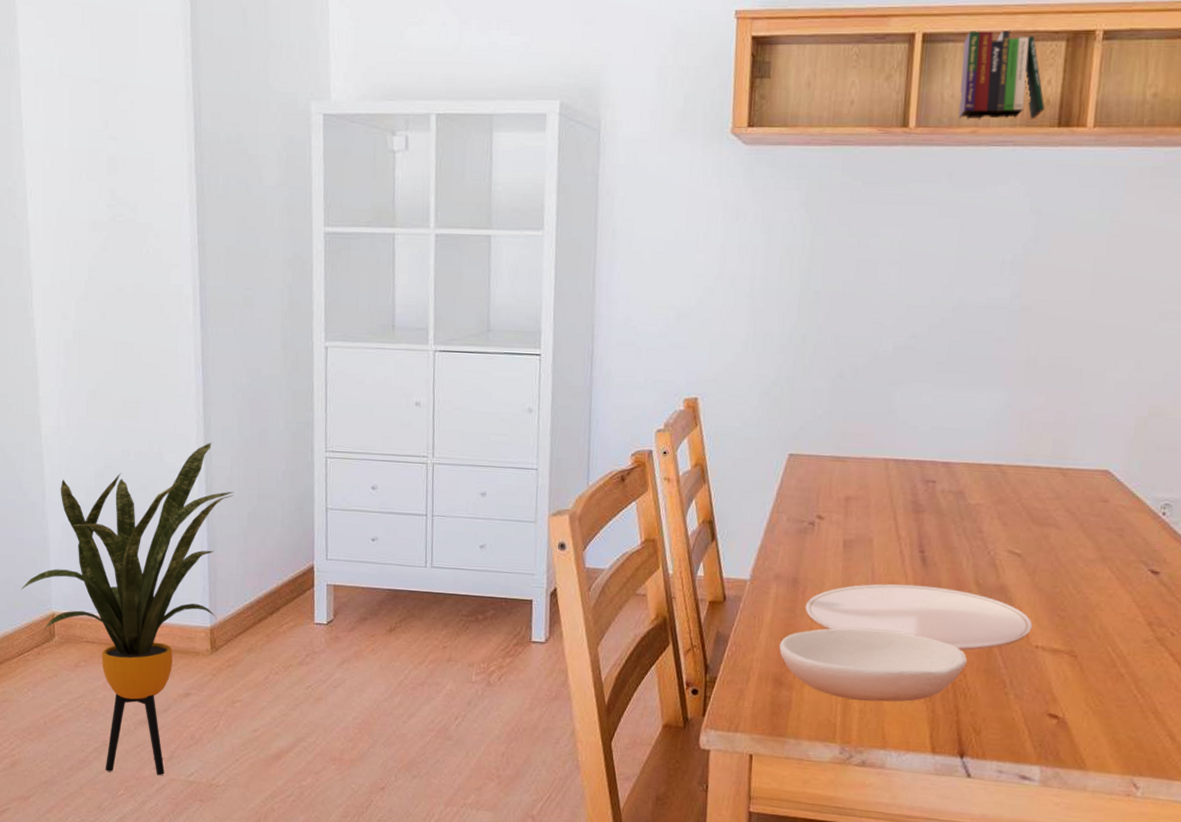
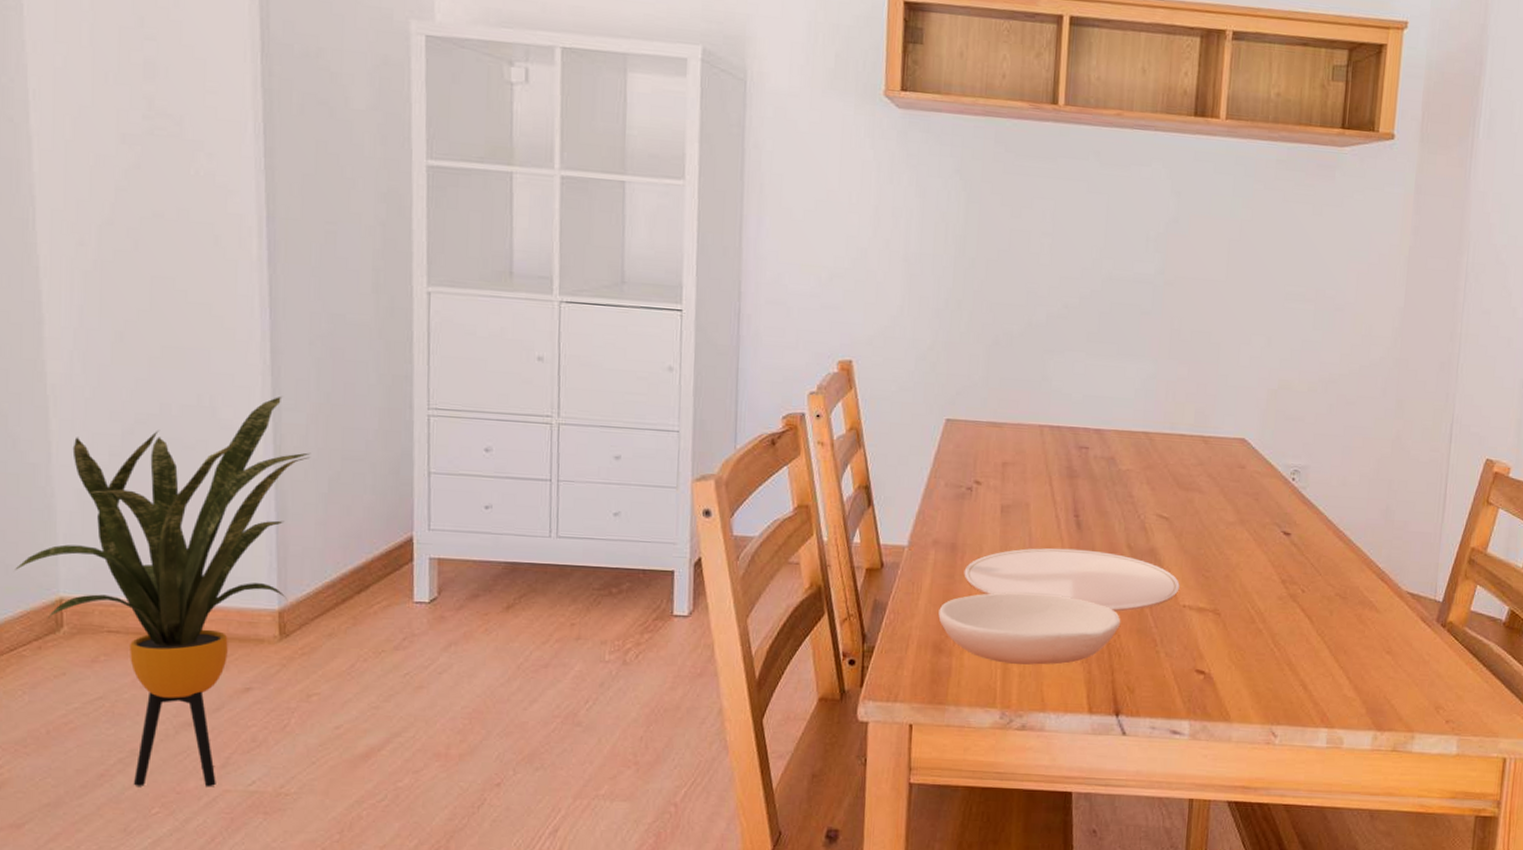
books: present [958,29,1045,120] -> none [1104,18,1183,108]

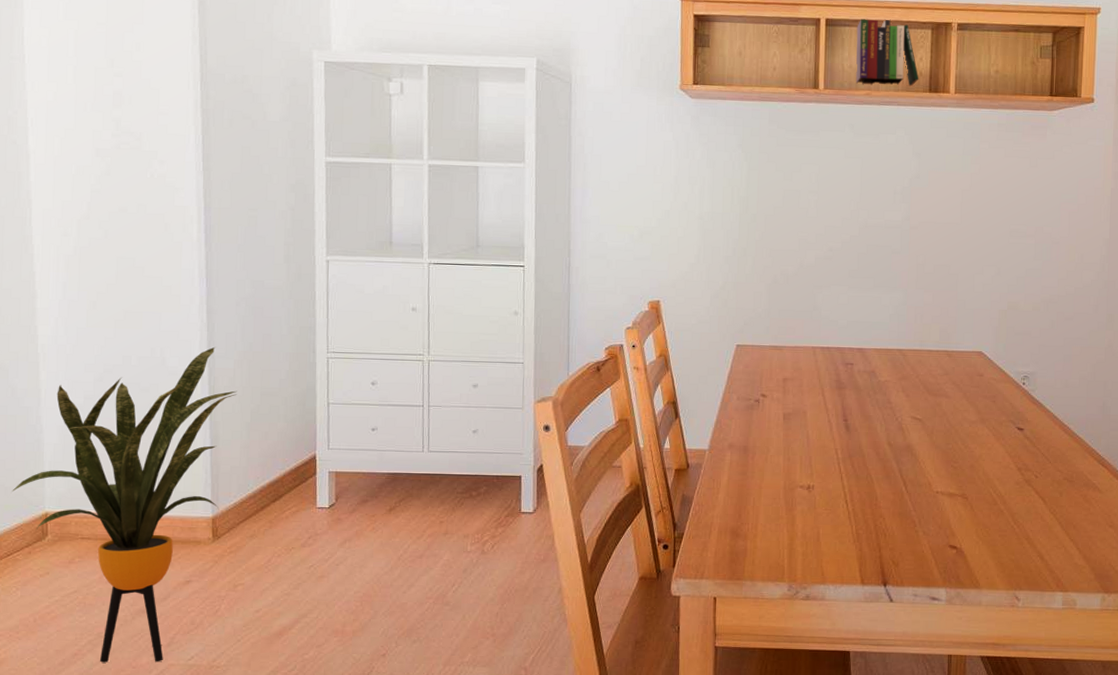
bowl: present [938,592,1121,666] -> none [735,485,885,546]
plate: present [964,548,1180,612] -> none [754,447,933,499]
books: none [1104,18,1183,108] -> present [856,19,919,87]

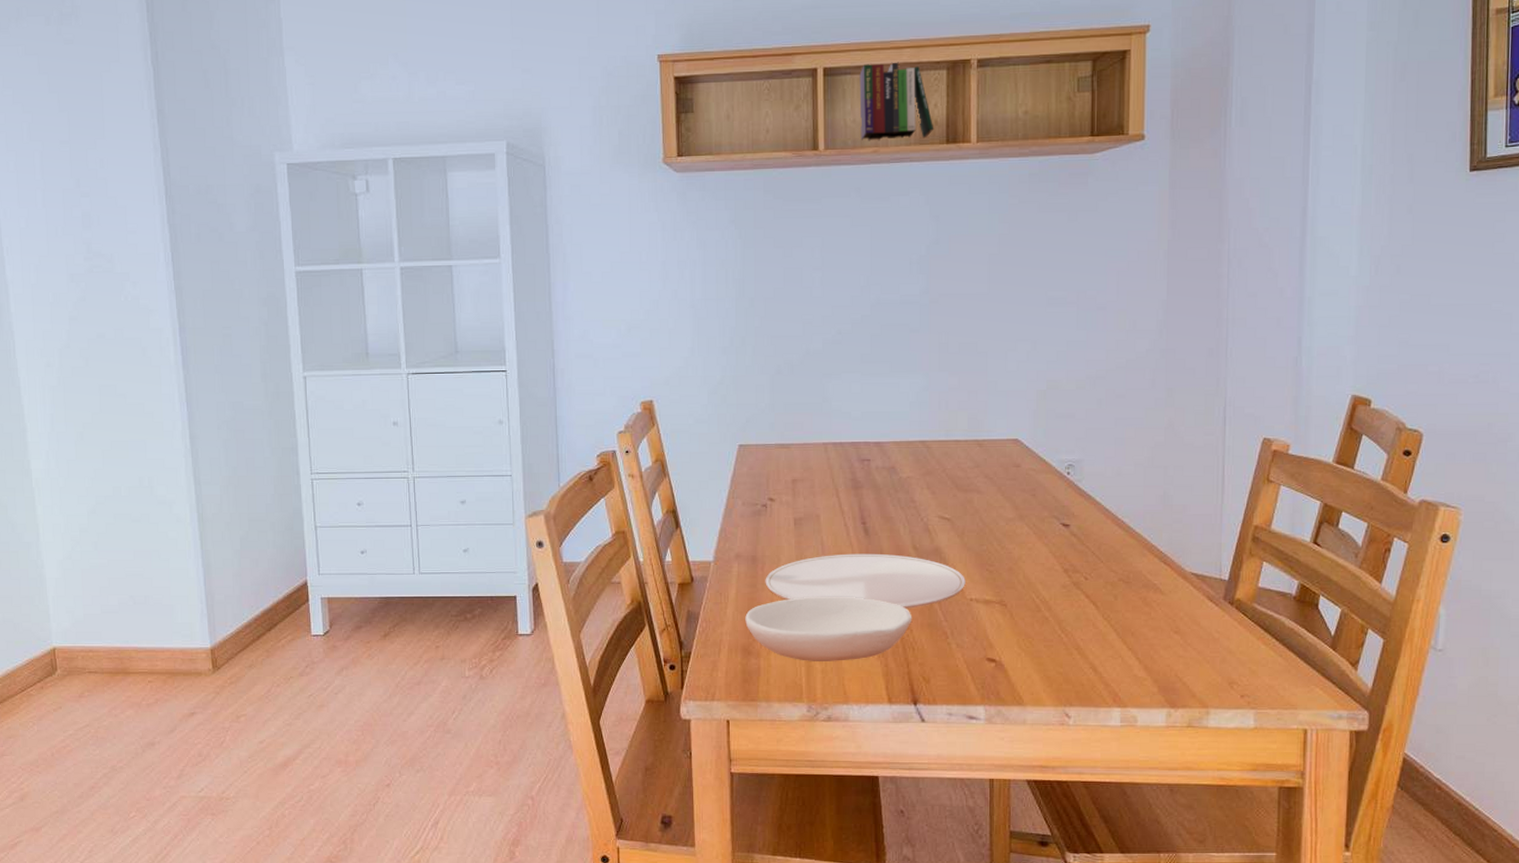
house plant: present [12,347,237,663] -> none [20,474,226,795]
bowl: none [735,485,885,546] -> present [745,596,913,662]
plate: none [754,447,933,499] -> present [765,553,966,609]

